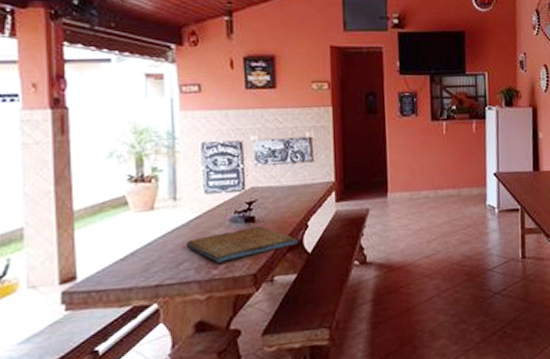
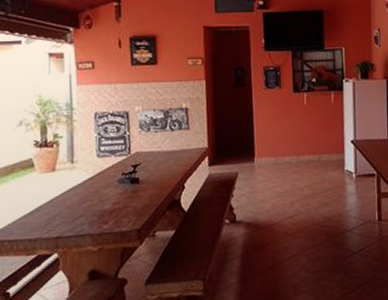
religious icon: present [186,226,298,263] -> none [81,187,176,219]

